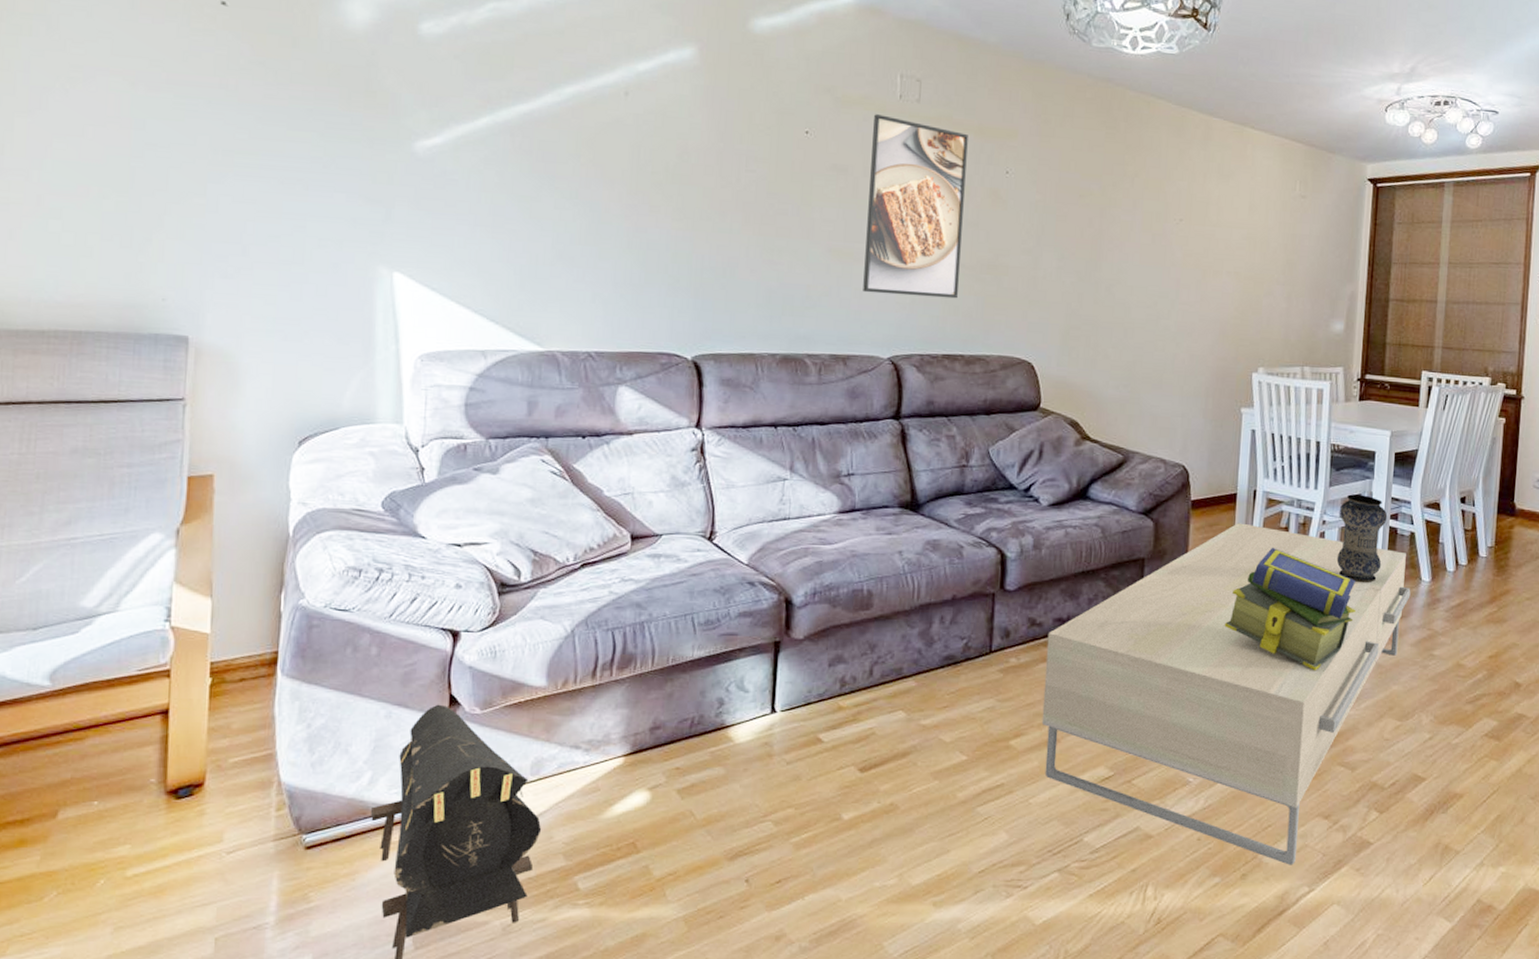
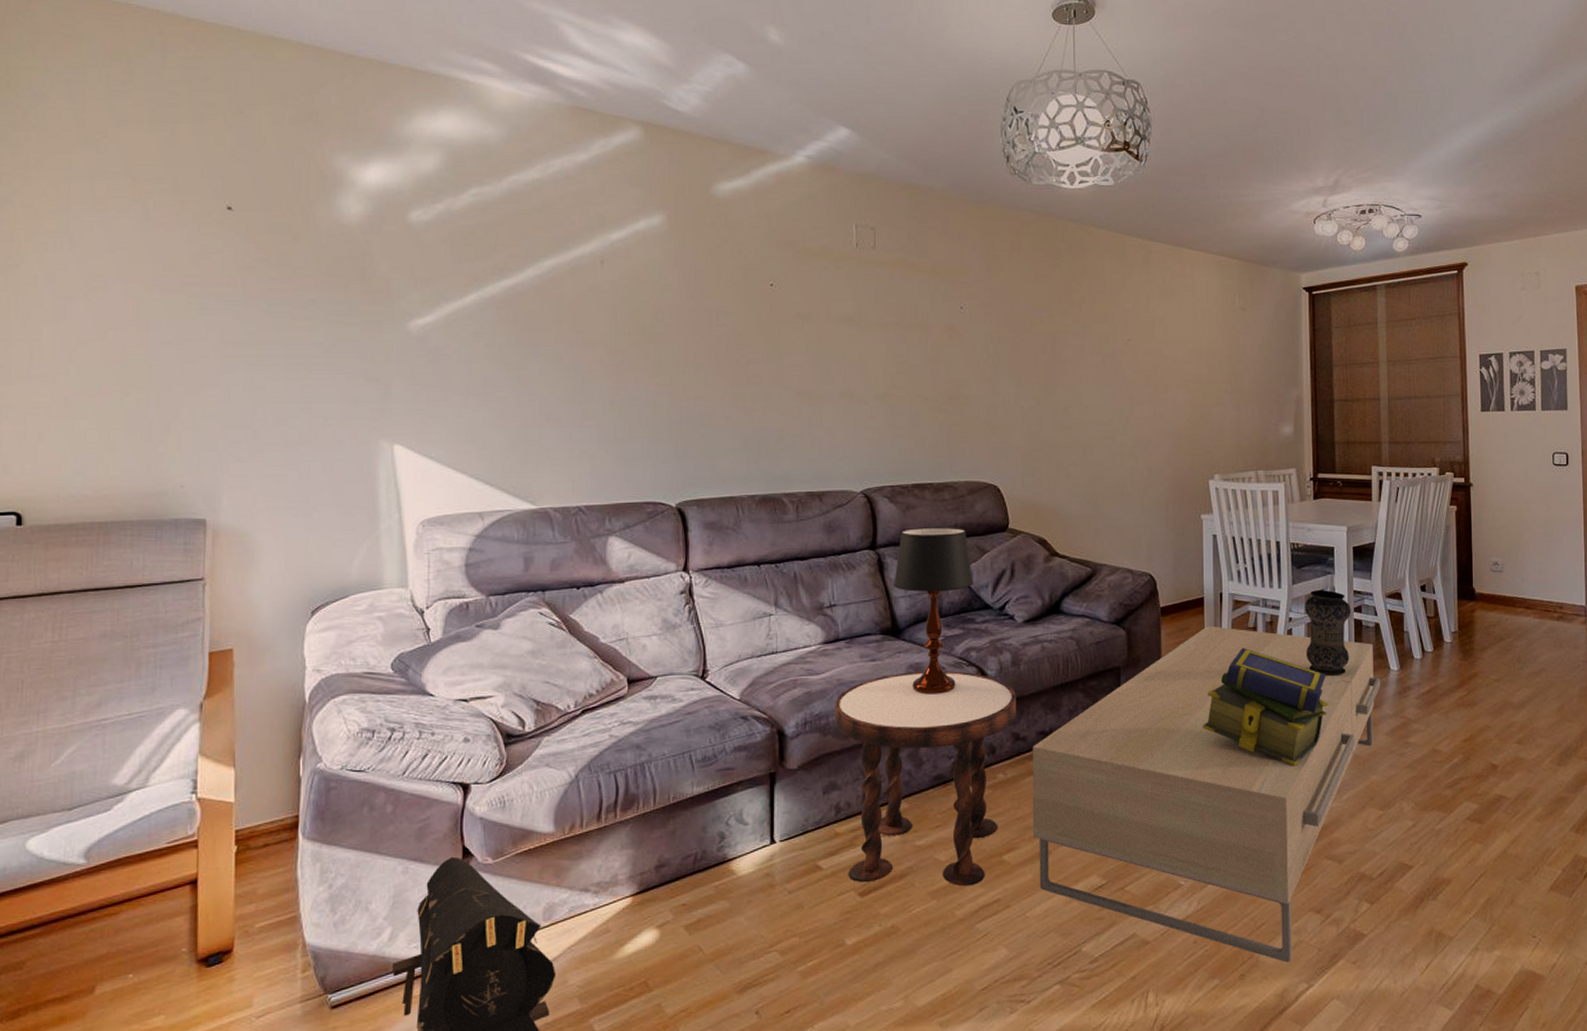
side table: none [845,548,1035,769] -> present [835,671,1016,887]
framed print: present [863,114,968,299] -> none [833,263,923,431]
table lamp: none [915,399,1000,573] -> present [892,527,974,694]

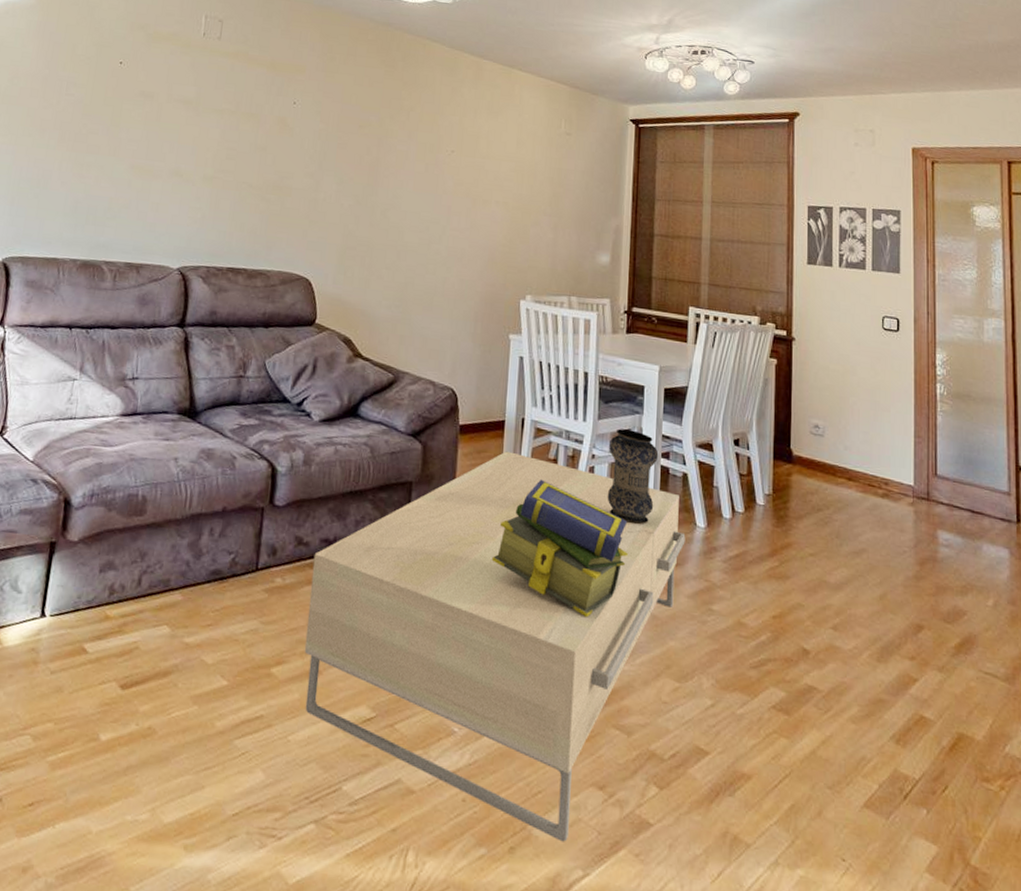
side table: present [835,671,1016,887] -> none [112,456,304,697]
table lamp: present [892,527,974,694] -> none [195,311,275,485]

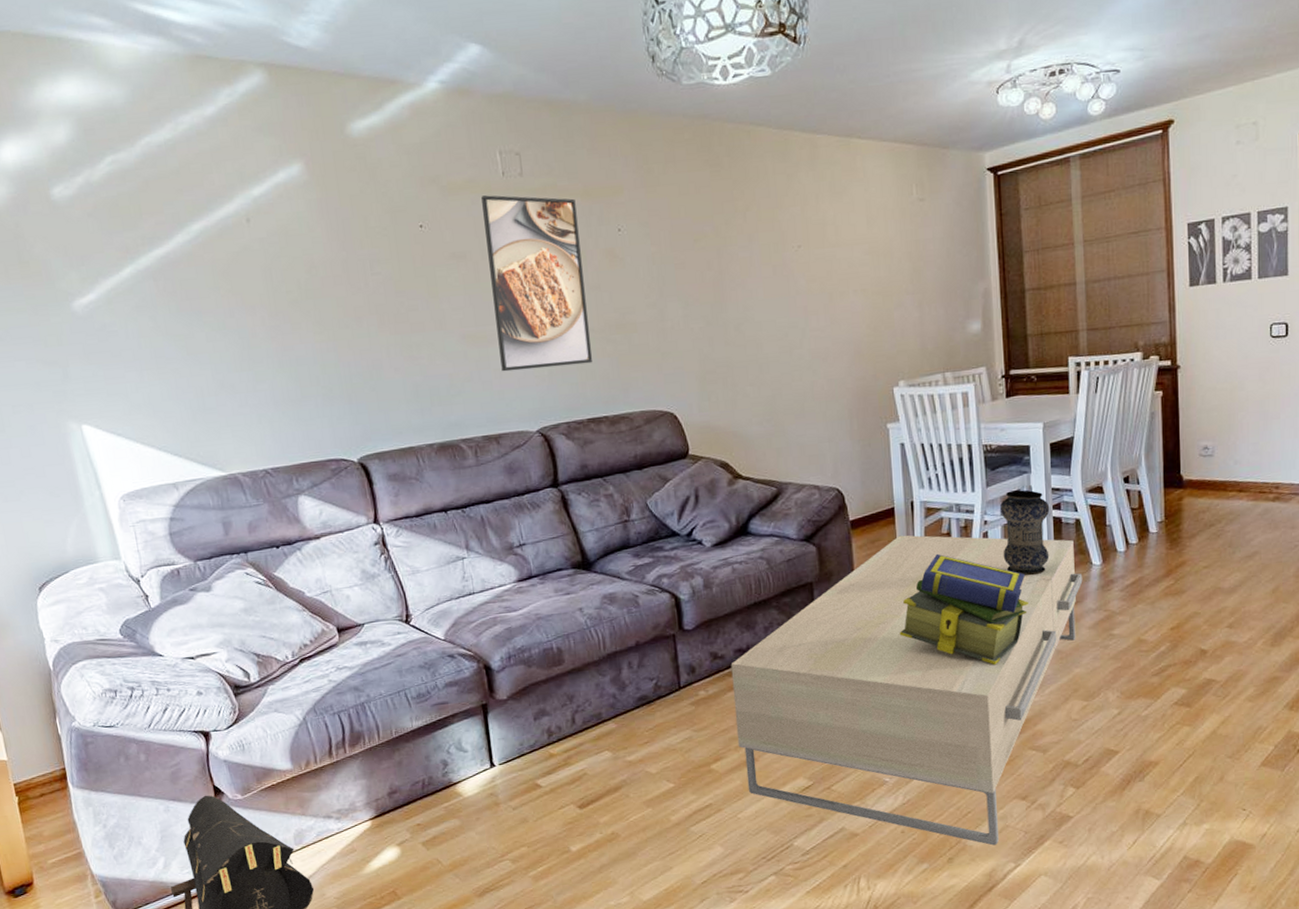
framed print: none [159,49,262,216] -> present [481,195,592,372]

